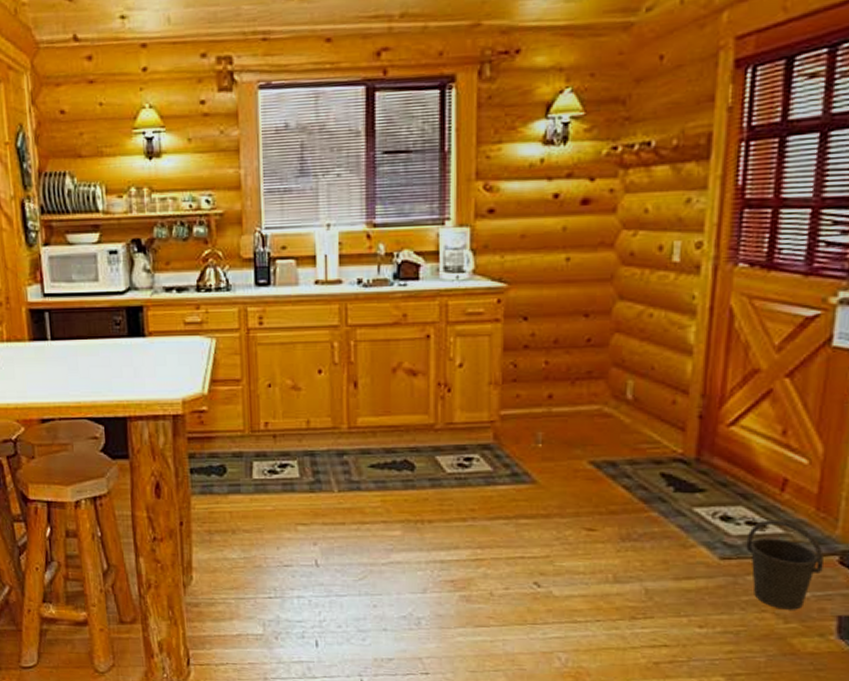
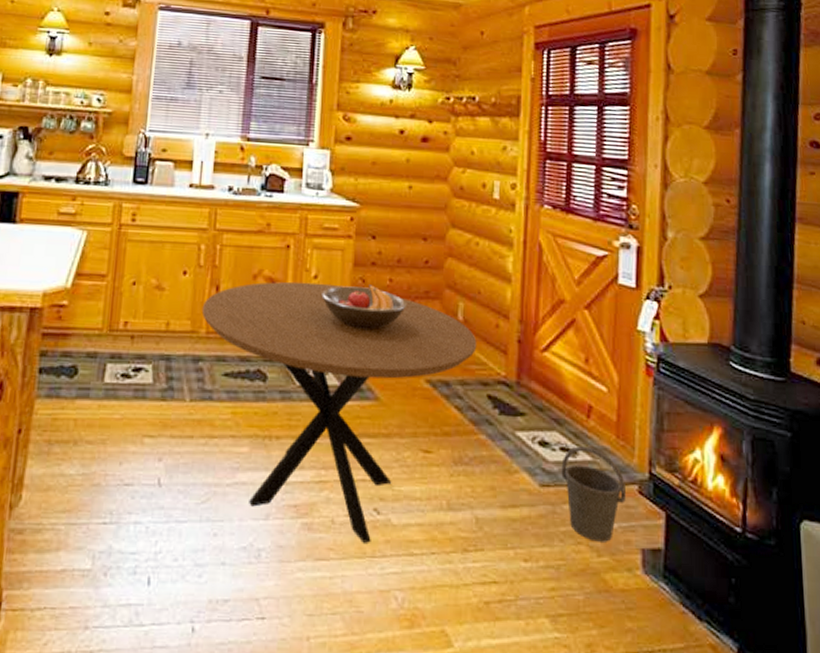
dining table: none [341,371,649,612] -> present [201,281,477,543]
fruit bowl: none [468,369,565,414] -> present [322,284,406,329]

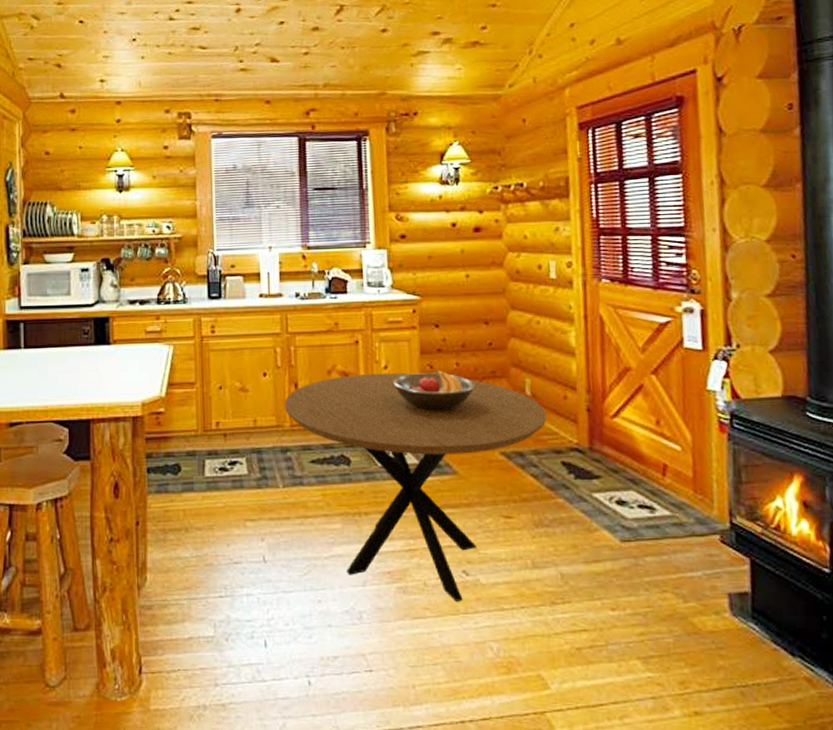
bucket: present [561,446,626,542] -> none [640,502,708,589]

